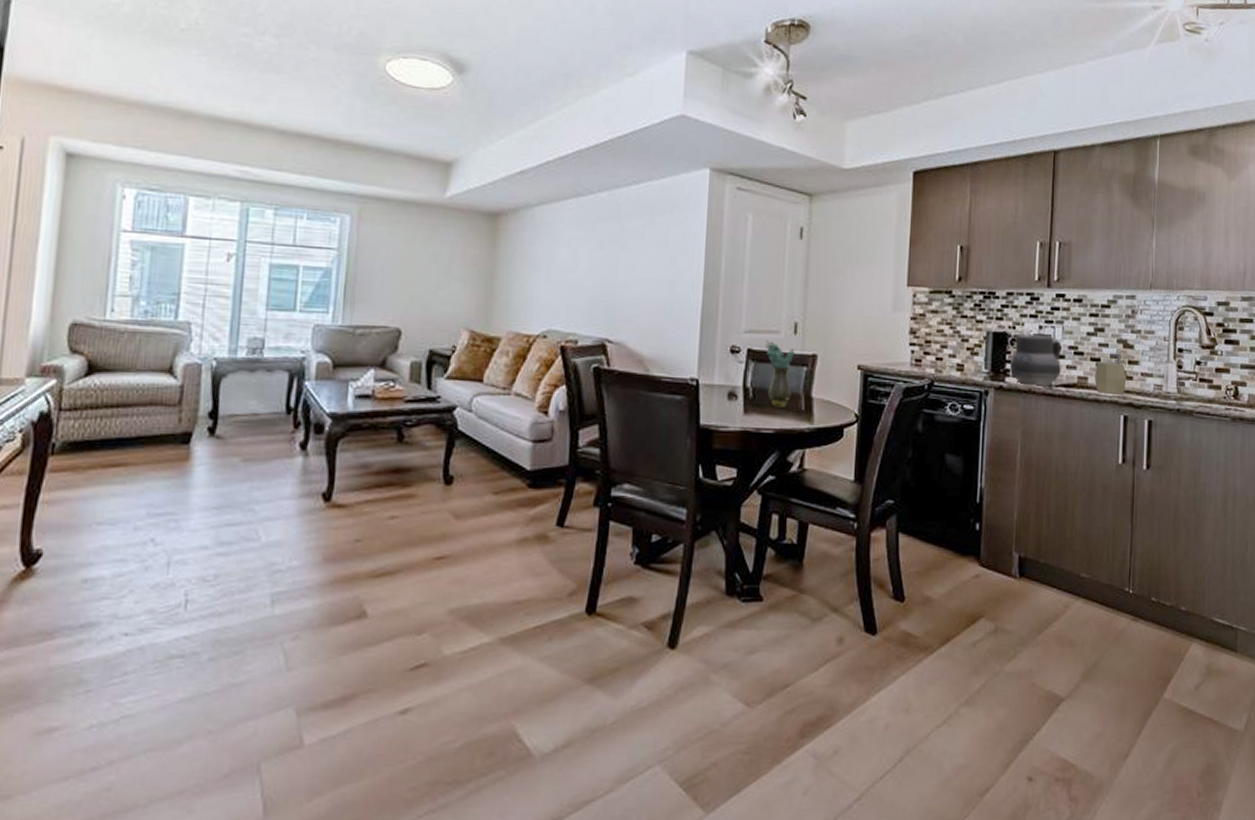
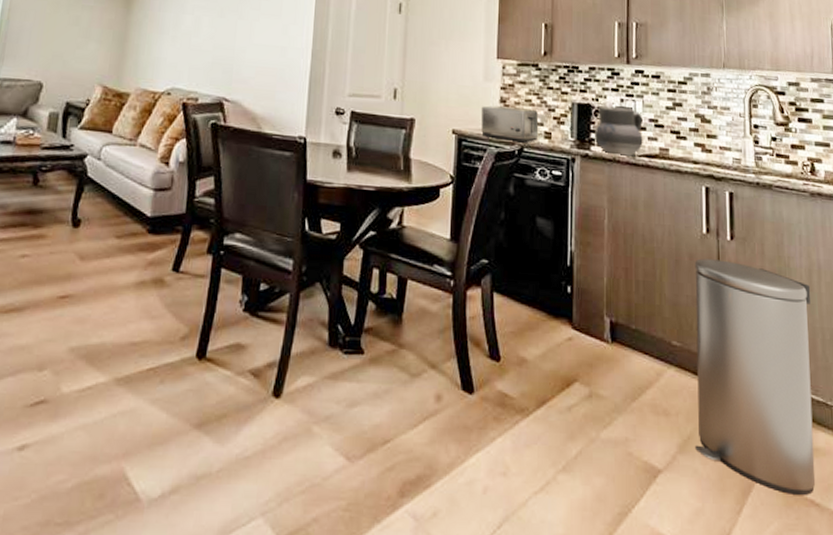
vase: present [766,341,795,407] -> none [368,104,394,167]
toaster: none [888,337,951,377] -> present [480,105,539,143]
soap dispenser: present [1095,352,1127,395] -> none [675,126,707,167]
pedal bin: none [1099,489,1225,714] -> present [694,258,816,495]

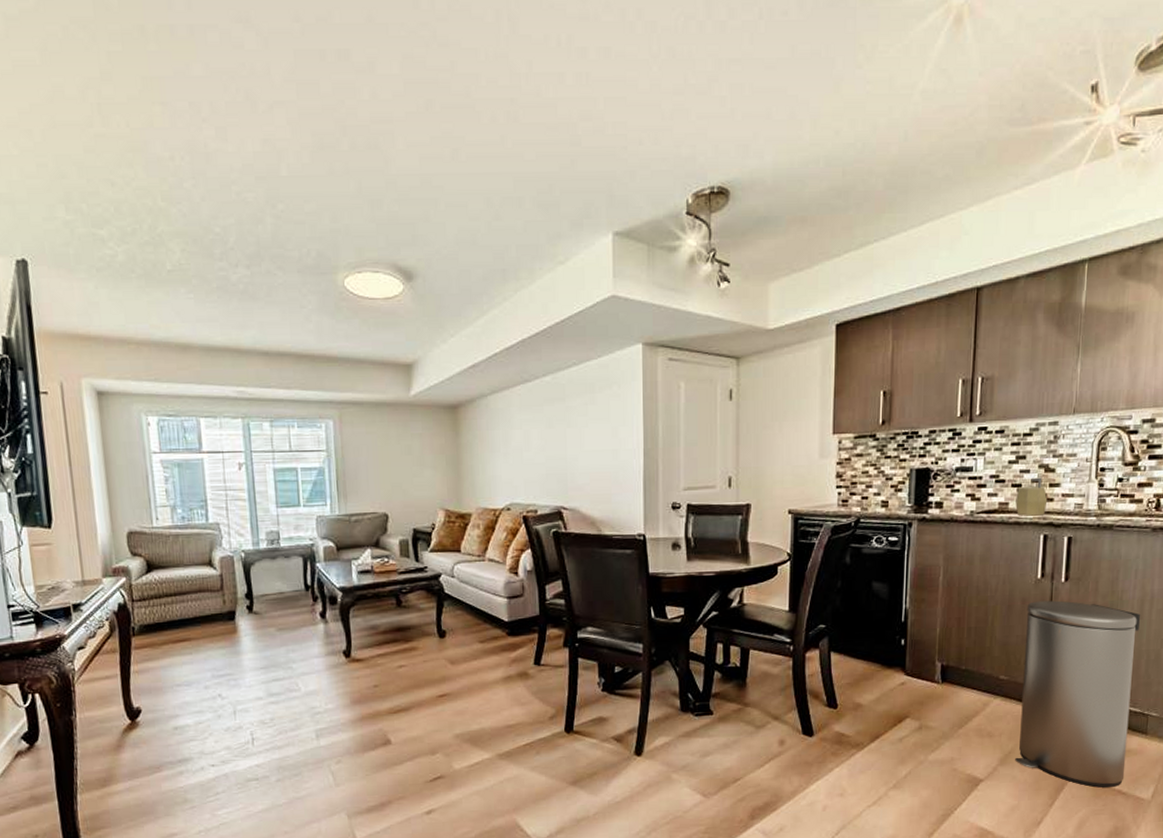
toaster: present [480,105,539,143] -> none [816,480,876,514]
ceramic jug: present [594,106,643,156] -> none [932,467,983,515]
soap dispenser: none [675,126,707,167] -> present [1015,477,1048,516]

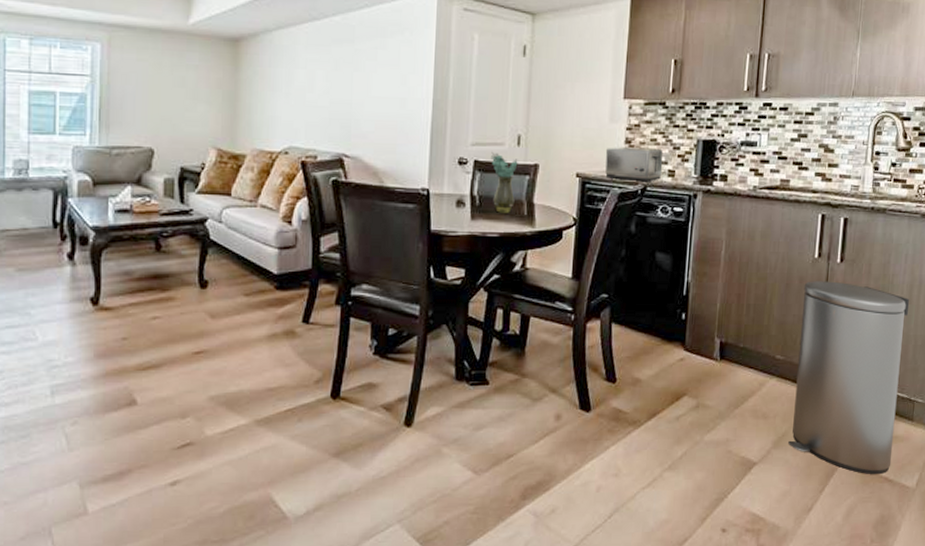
vase: none [703,495,730,553] -> present [491,152,518,213]
toaster: none [816,480,876,514] -> present [605,147,663,182]
soap dispenser: present [1015,477,1048,516] -> none [796,157,826,195]

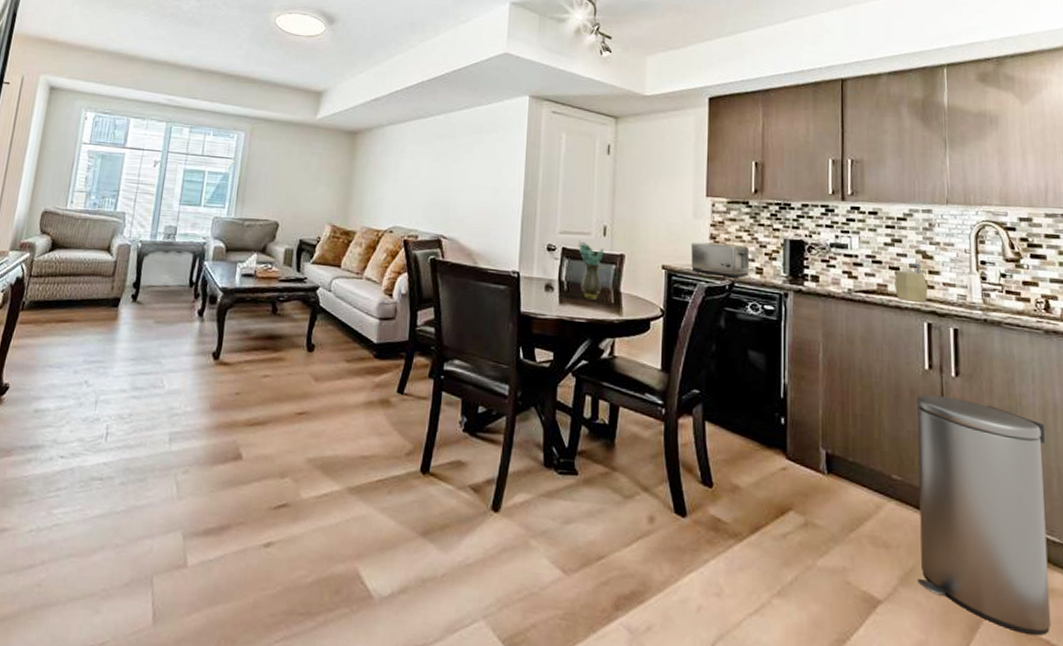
soap dispenser: none [796,157,826,195] -> present [894,262,929,303]

